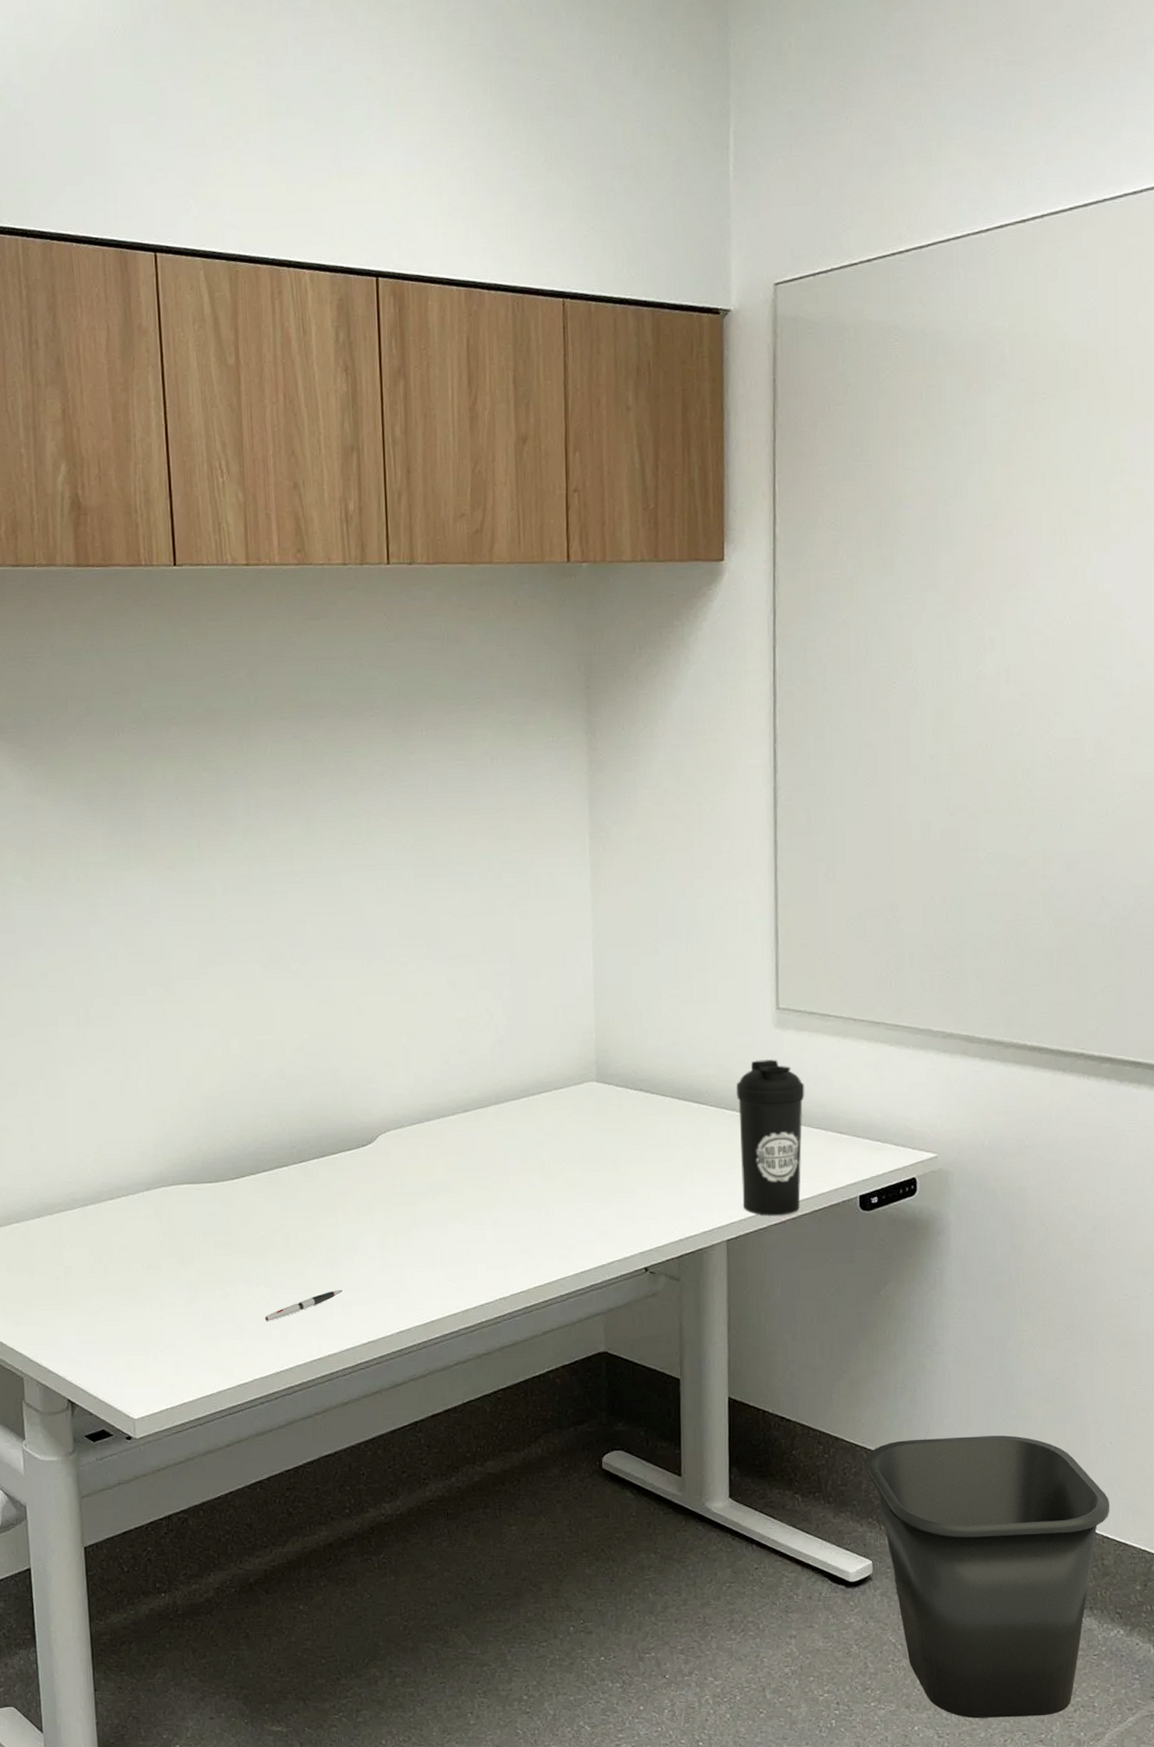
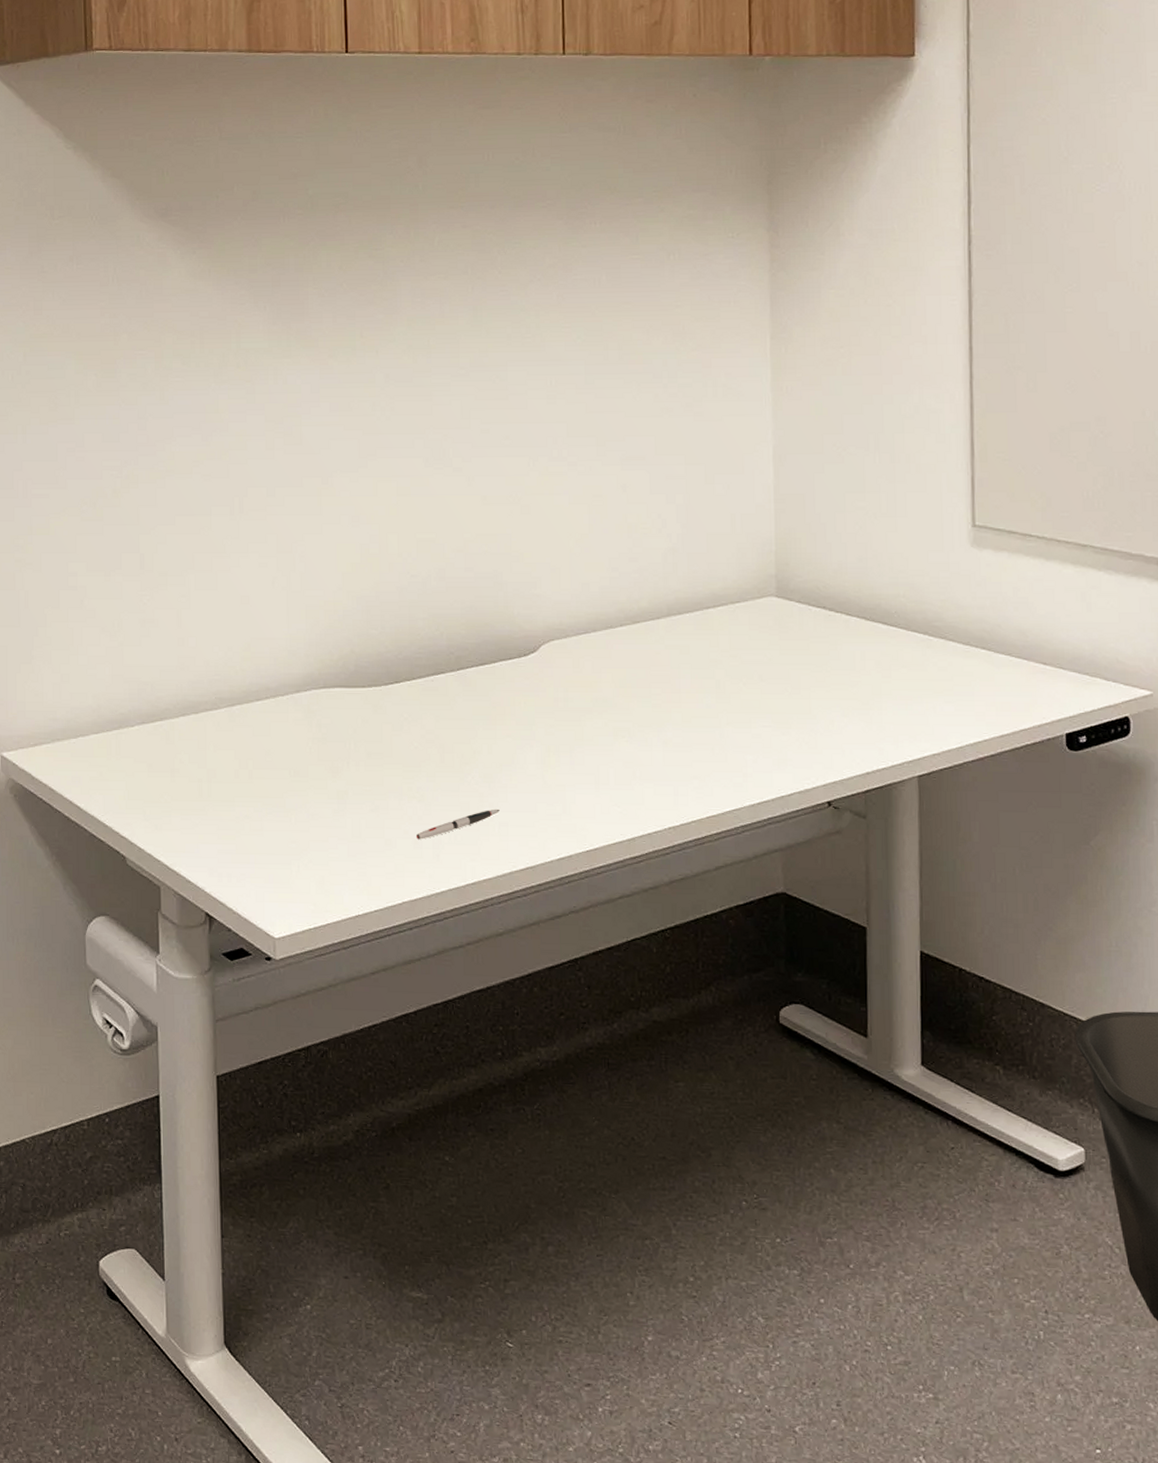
water bottle: present [736,1059,805,1216] -> none [928,581,1004,751]

